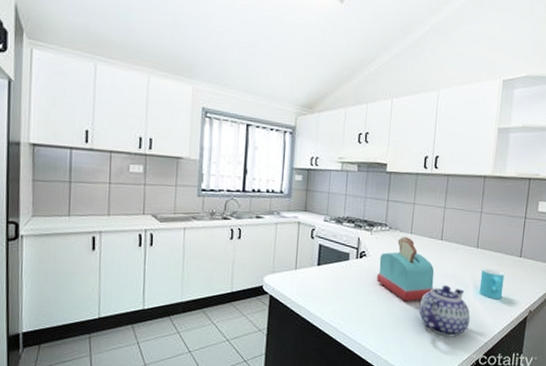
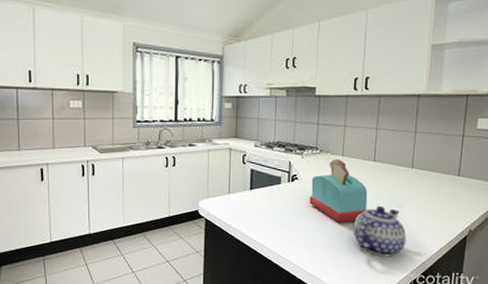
cup: present [479,268,505,300] -> none [415,188,442,219]

